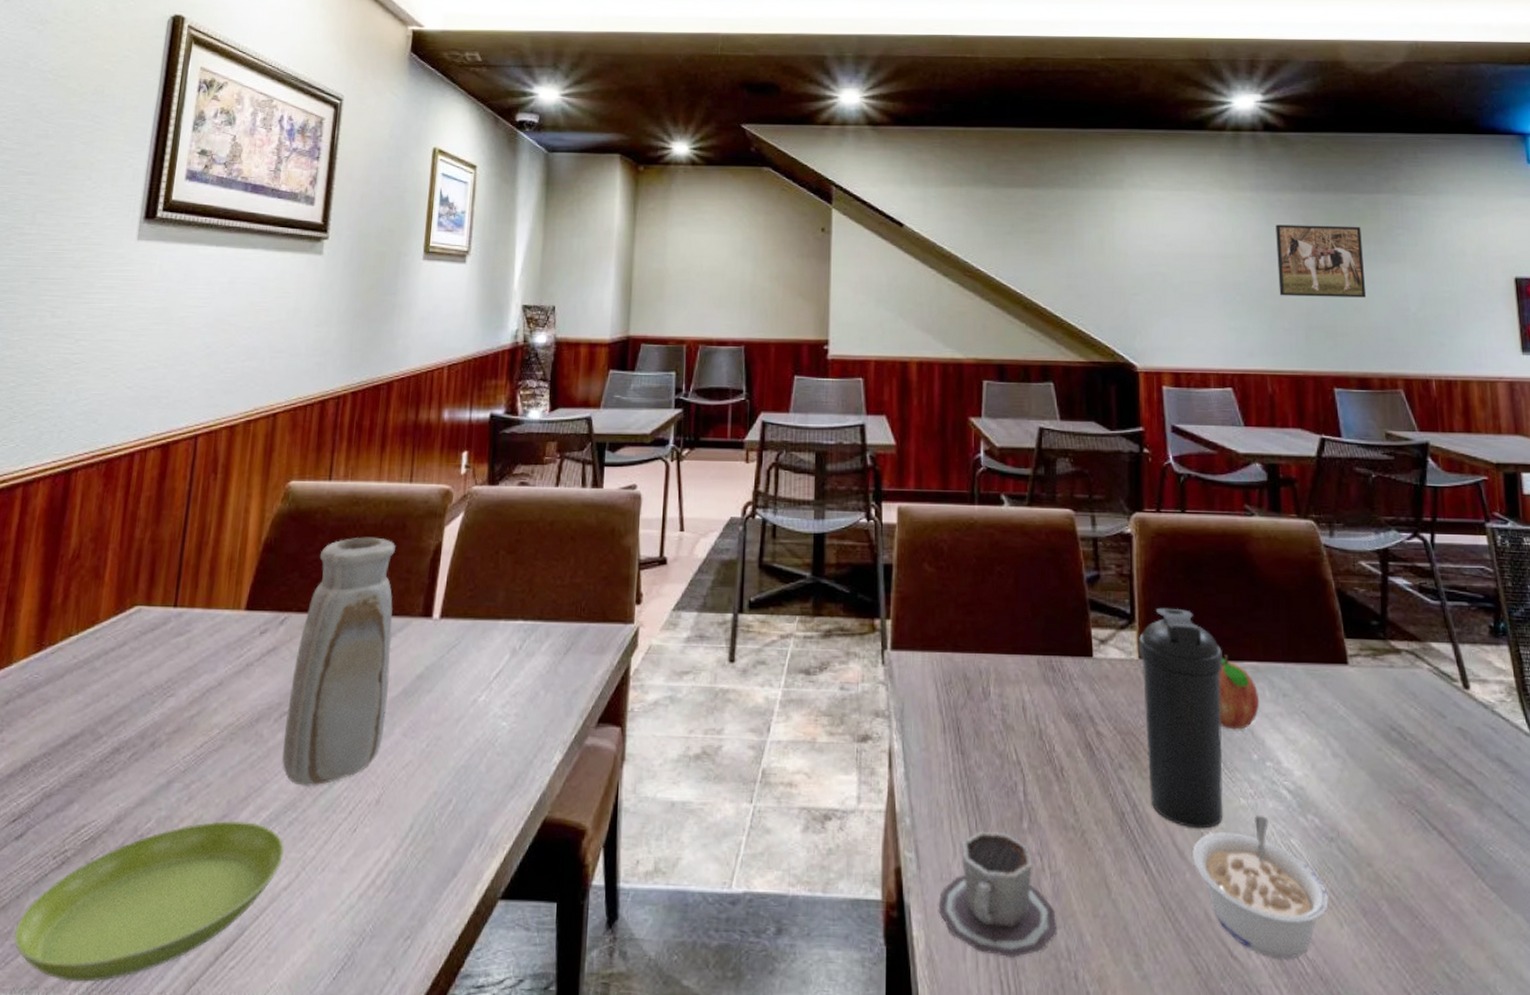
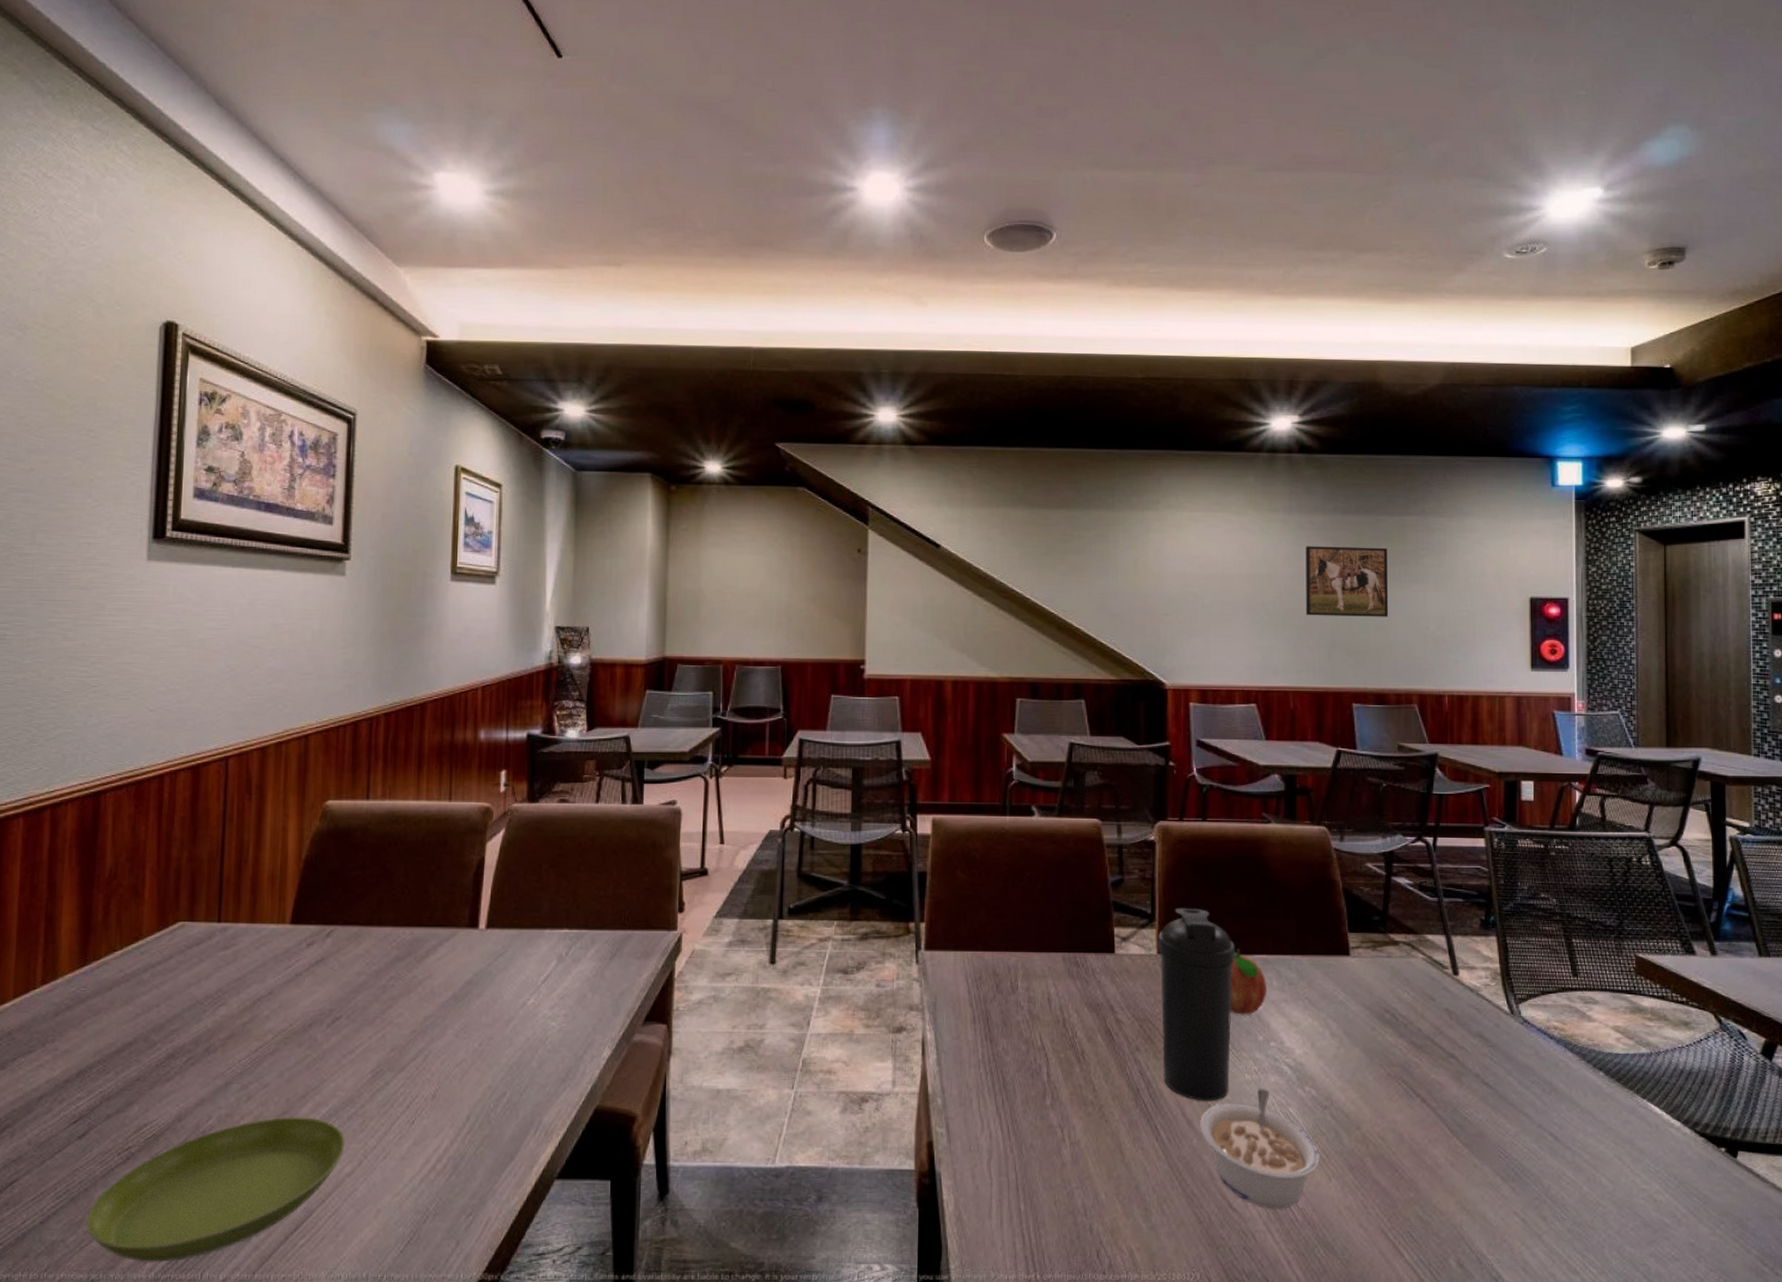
vase: present [282,537,396,787] -> none [337,853,440,1084]
cup: present [938,831,1056,957] -> none [966,1108,1074,1215]

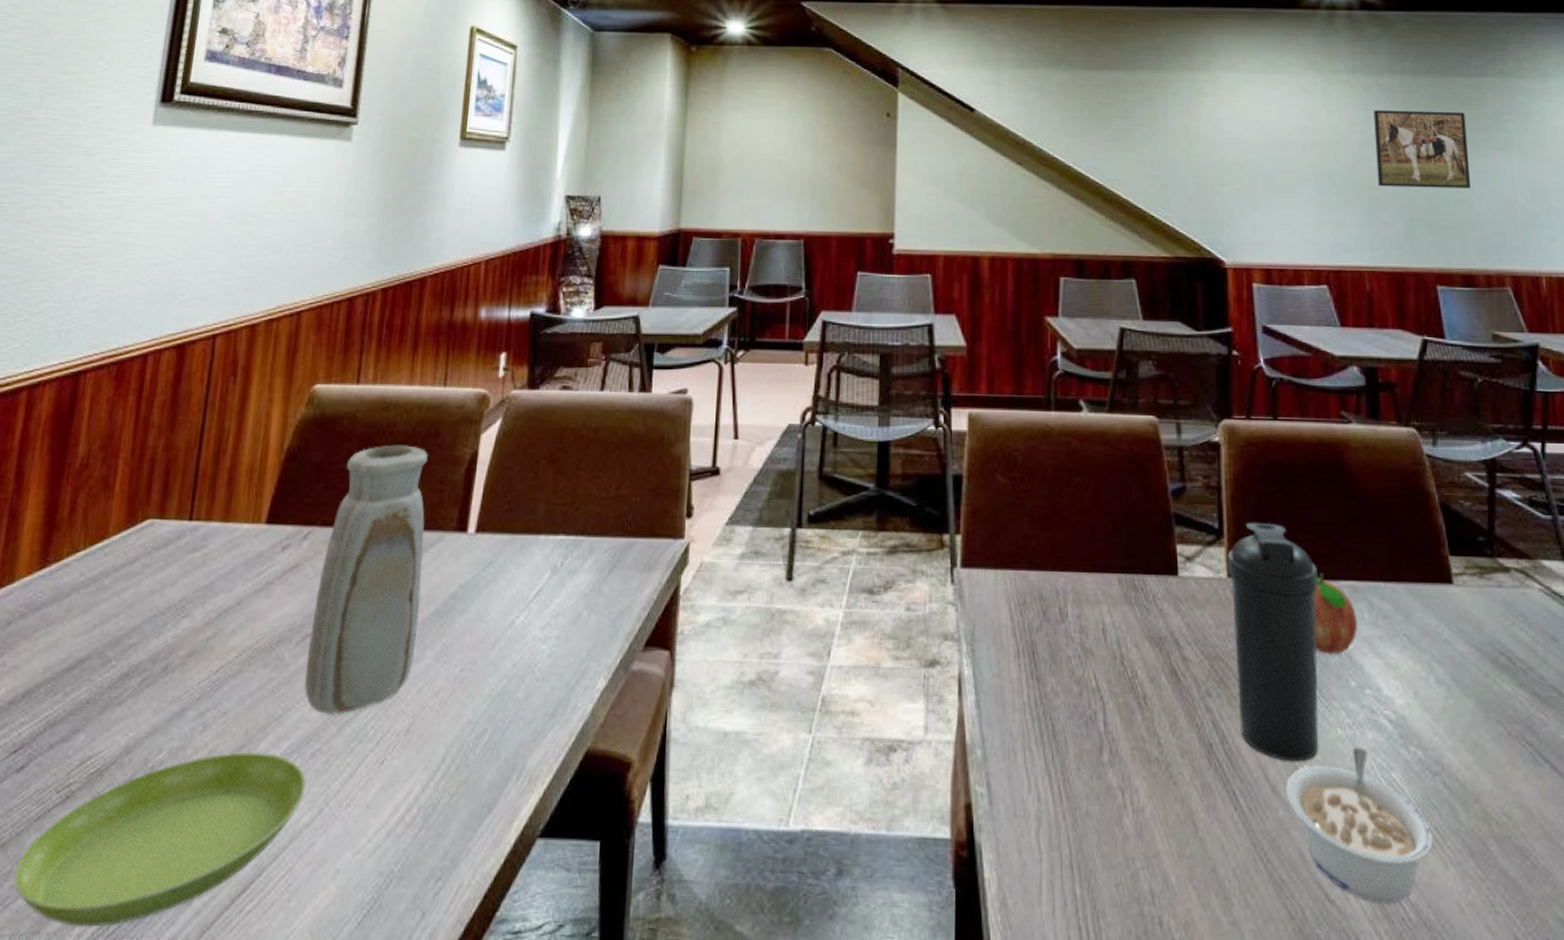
vase: none [337,853,440,1084] -> present [304,445,428,715]

